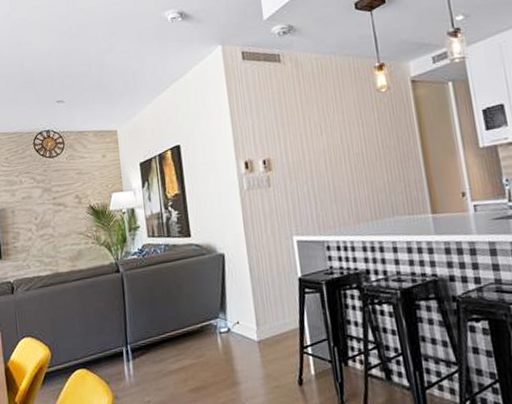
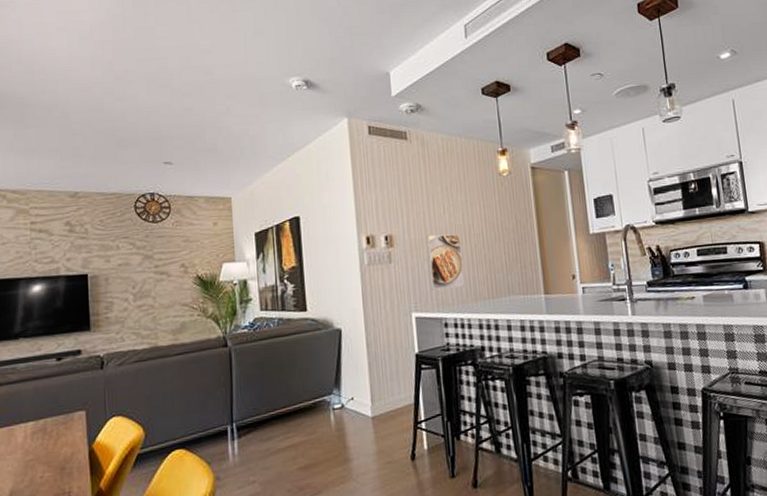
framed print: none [304,155,346,213] -> present [426,234,465,290]

